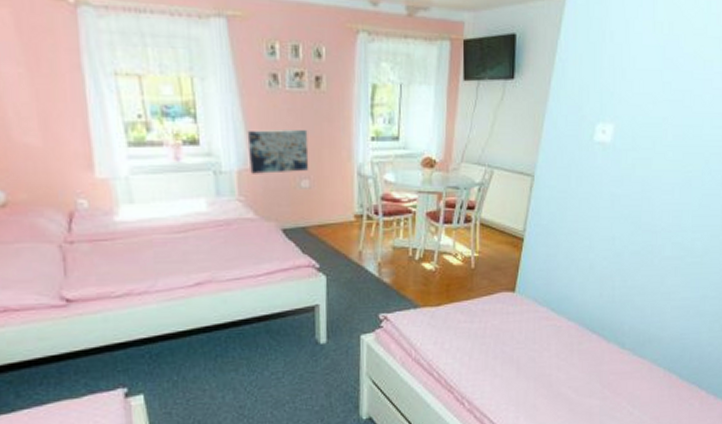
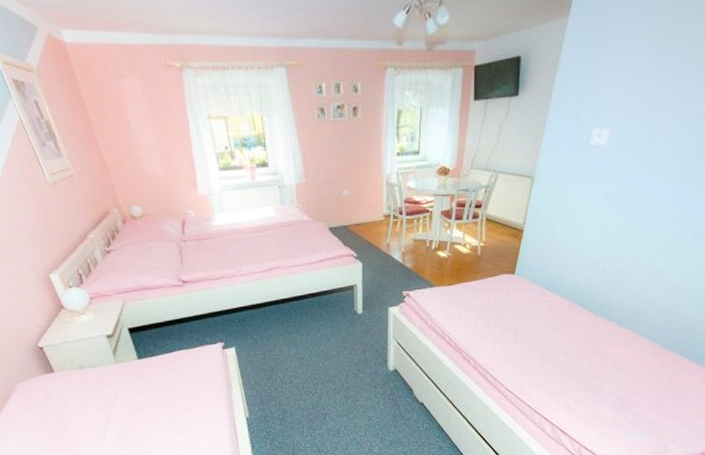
wall art: present [247,130,309,174] -> none [302,151,349,187]

